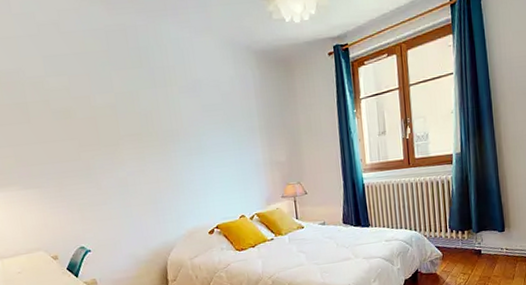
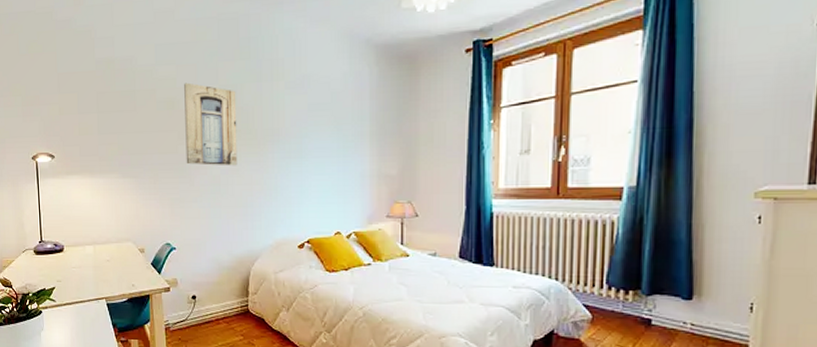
wall art: none [78,92,143,170] -> present [184,82,238,166]

